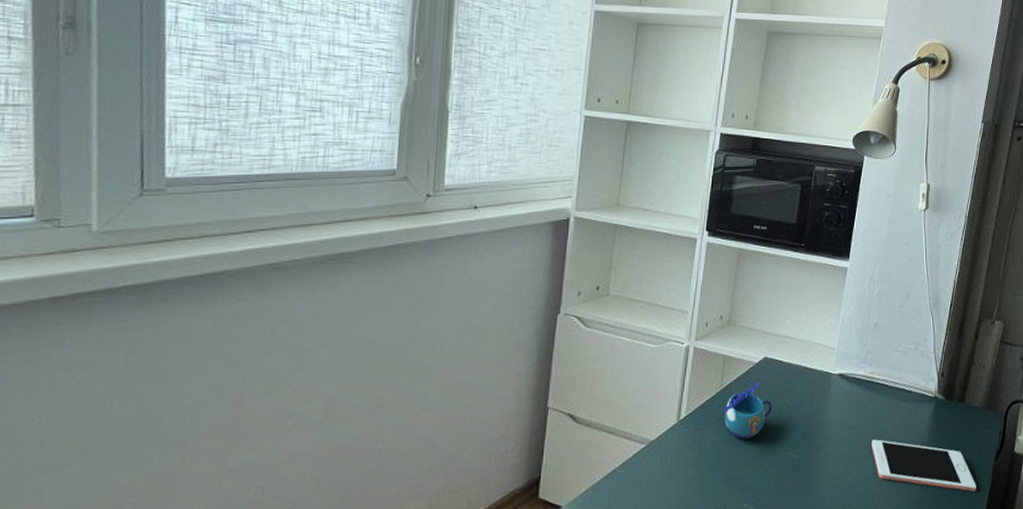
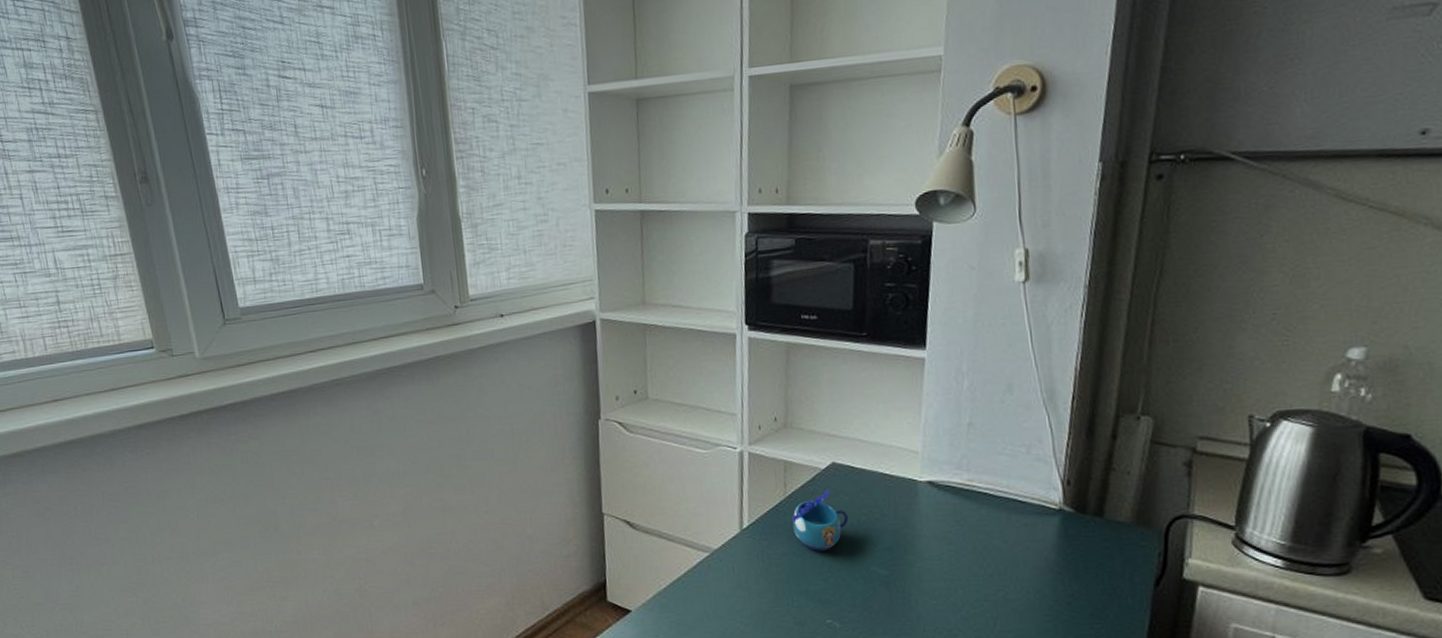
cell phone: present [872,439,976,491] -> none [978,556,1130,622]

